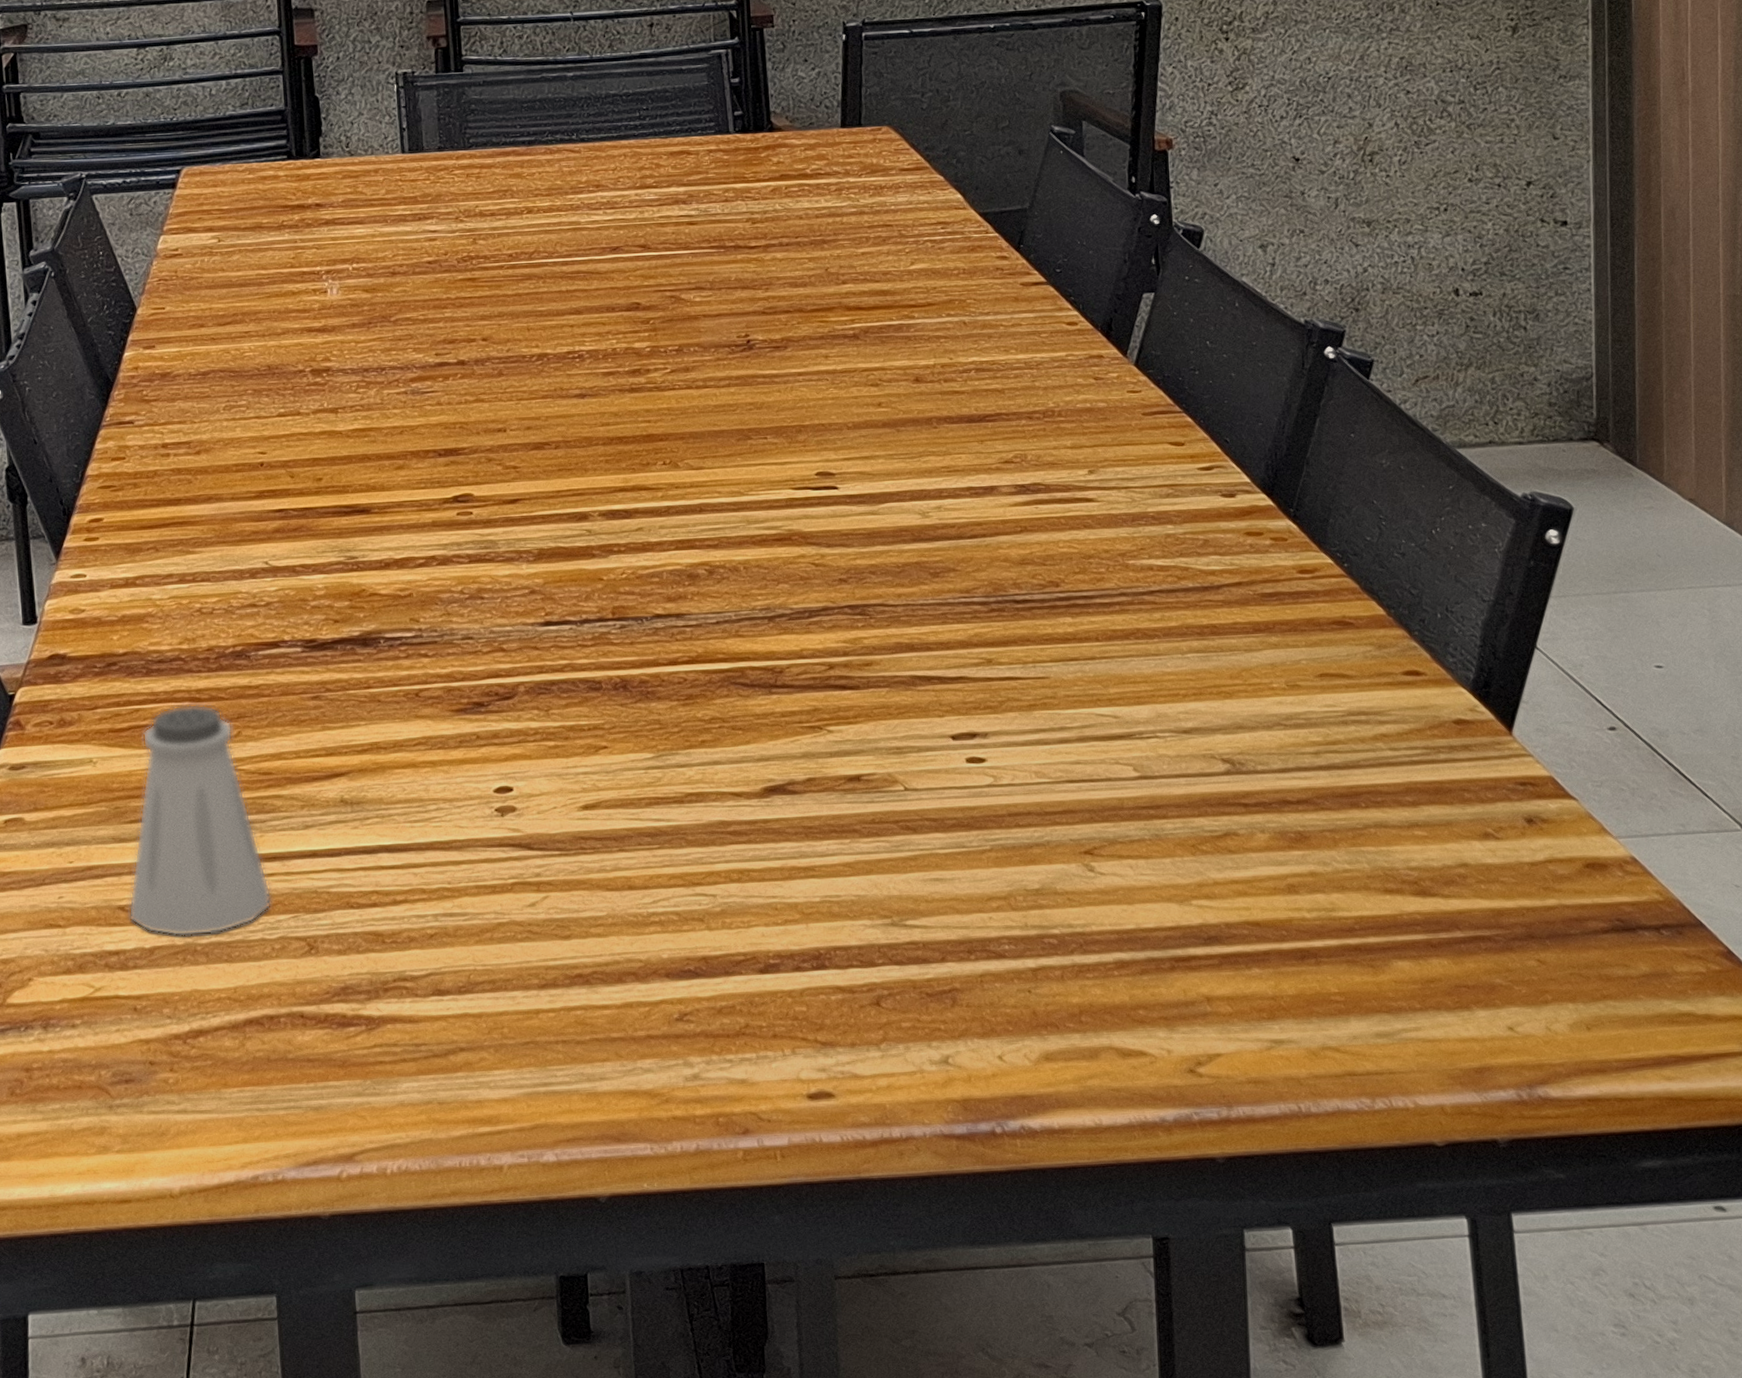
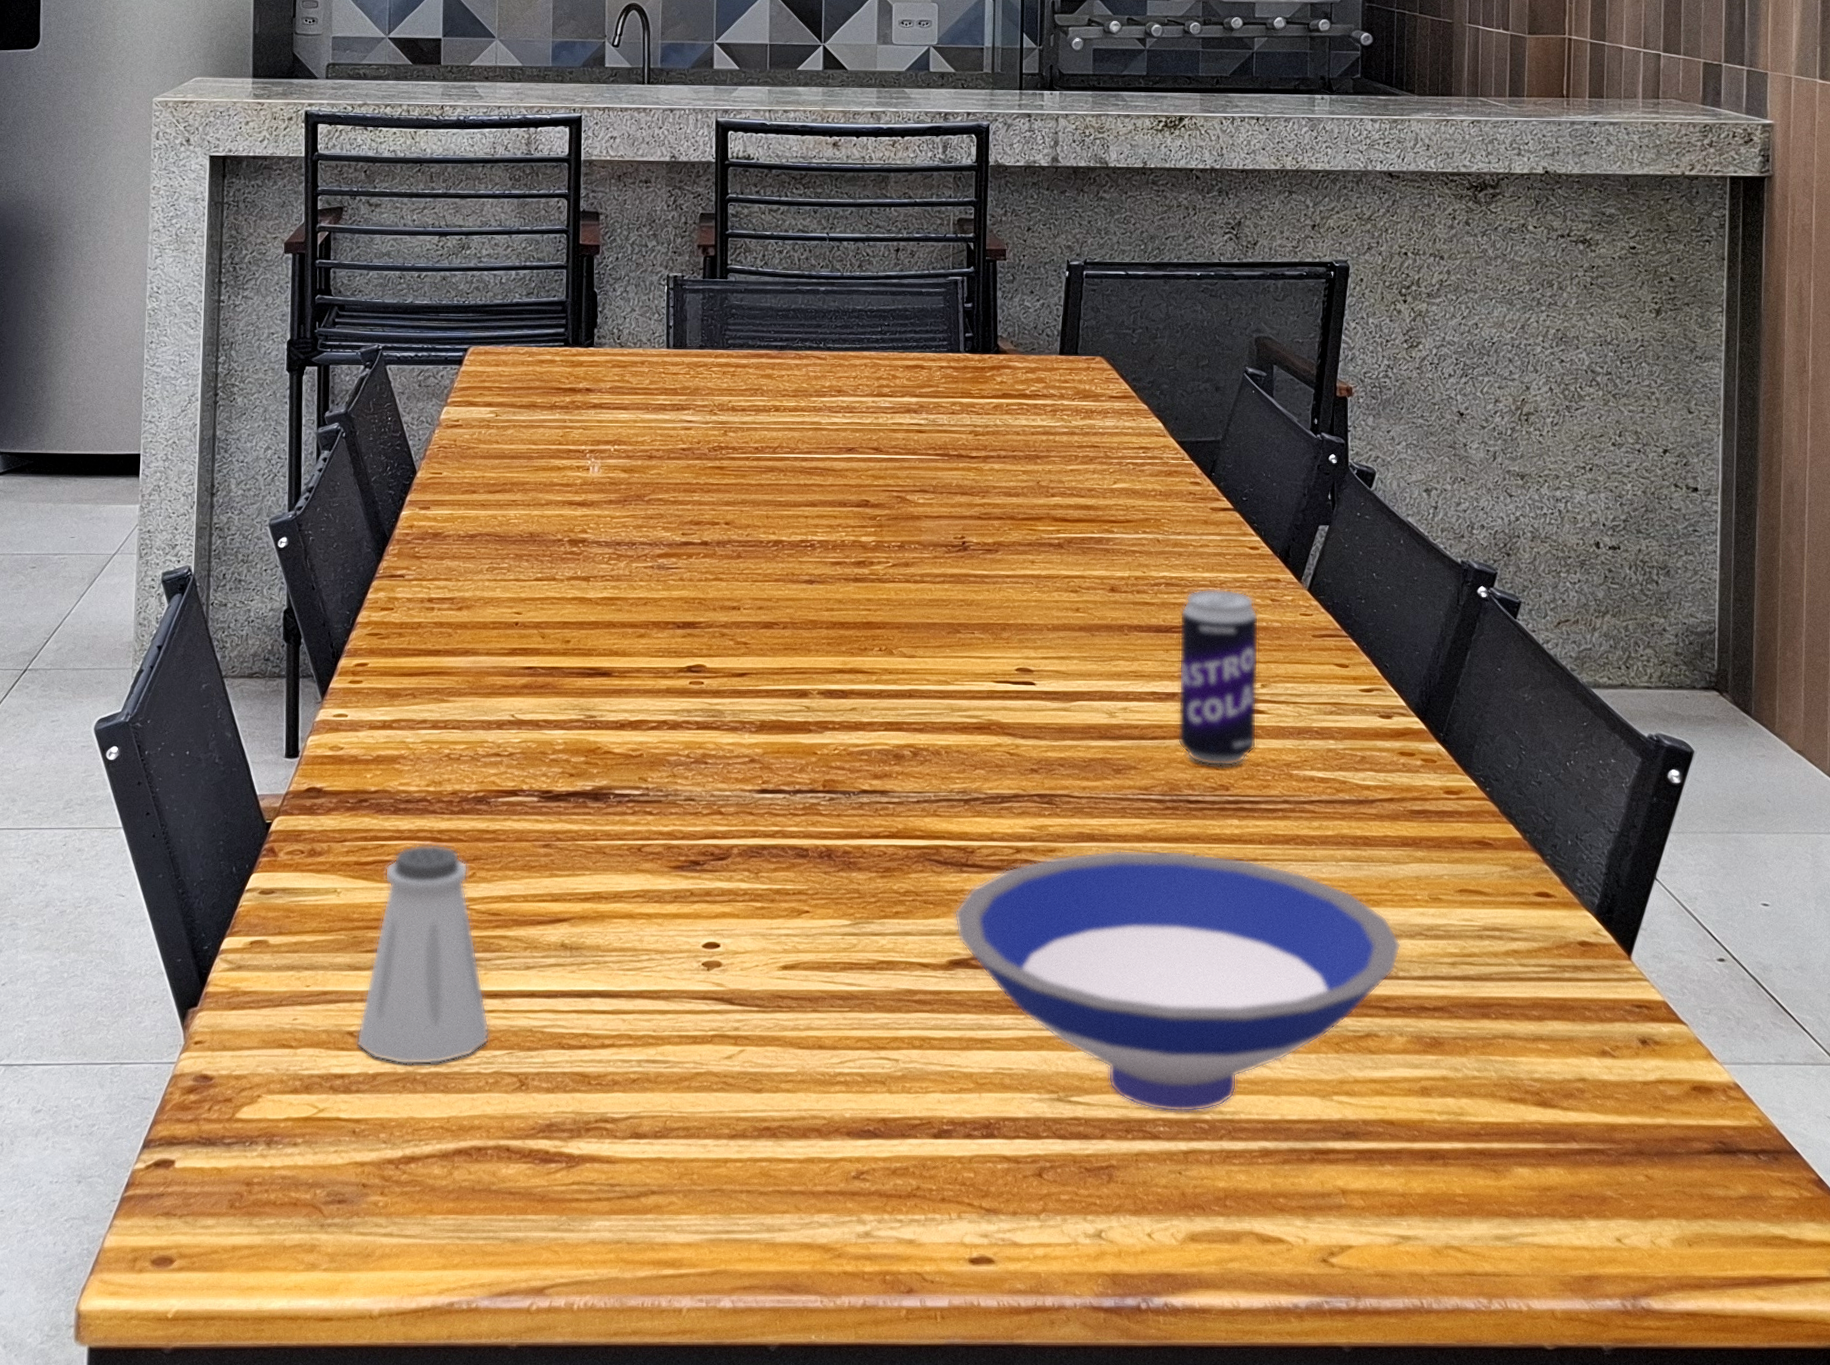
bowl: none [765,654,1258,929] -> present [954,849,1401,1112]
beverage can: none [993,370,1087,562] -> present [1178,589,1259,766]

